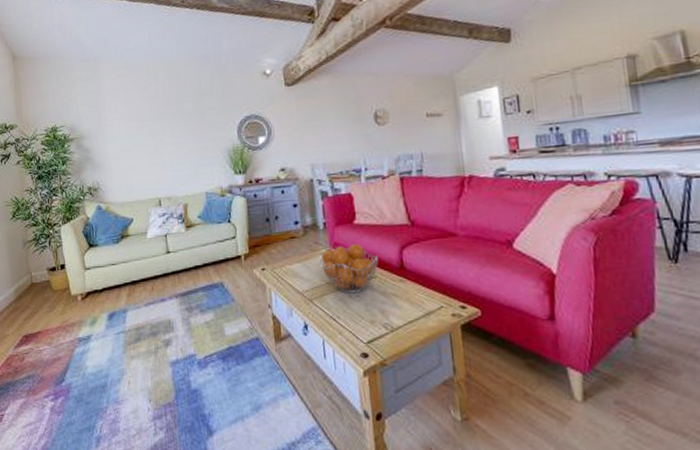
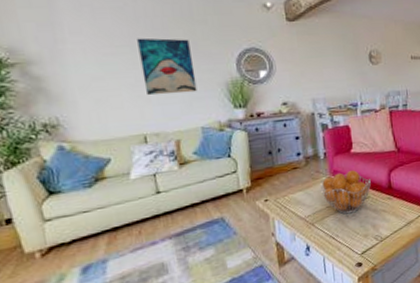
wall art: none [157,110,203,163] -> present [137,37,198,96]

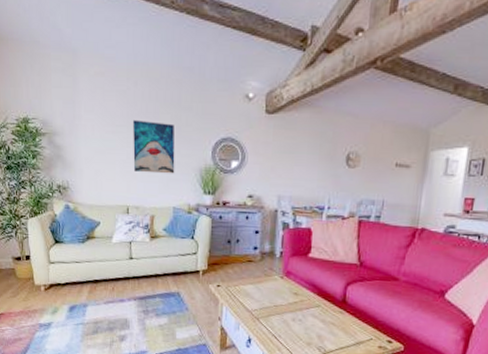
fruit basket: present [319,170,372,215] -> none [270,274,325,318]

